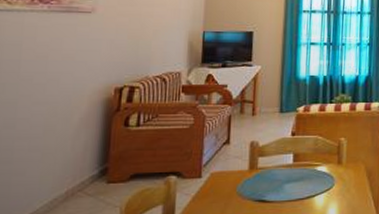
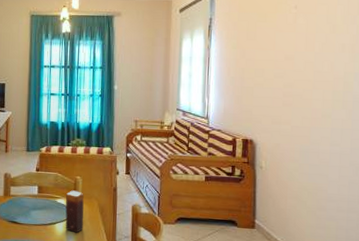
candle: none [326,155,349,205] -> present [65,190,84,233]

